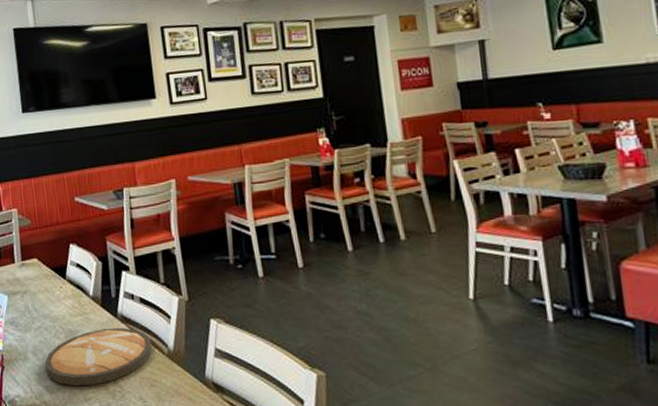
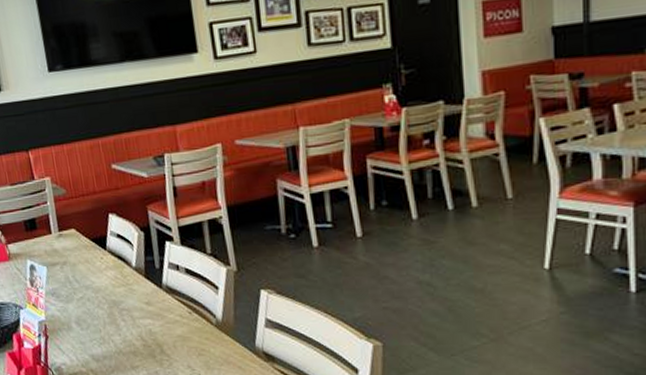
bread: present [44,327,152,387] -> none [89,298,200,355]

